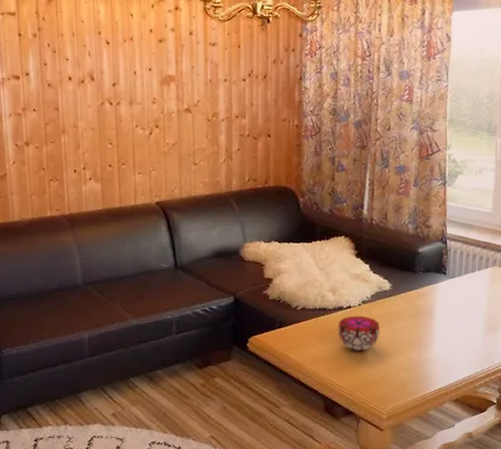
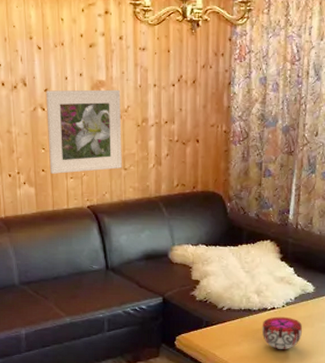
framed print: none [114,84,192,169] -> present [46,89,122,174]

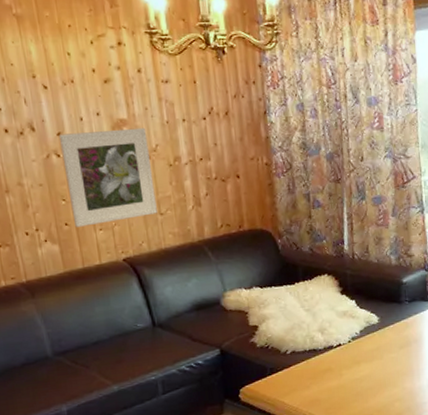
decorative bowl: present [261,316,303,350] -> none [329,352,373,388]

